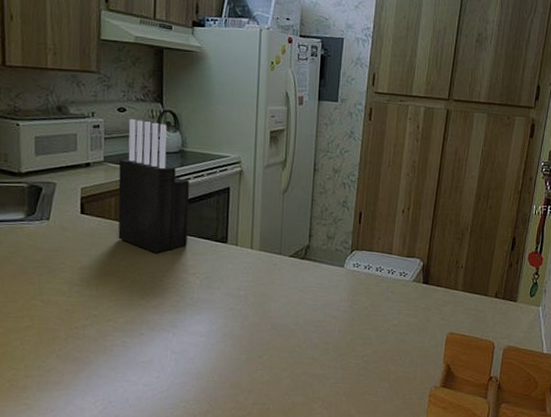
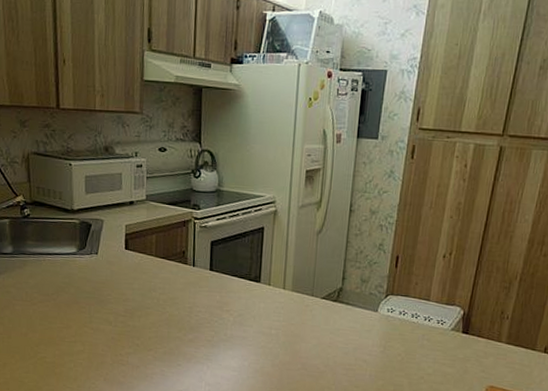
knife block: present [118,119,190,254] -> none [158,159,226,290]

